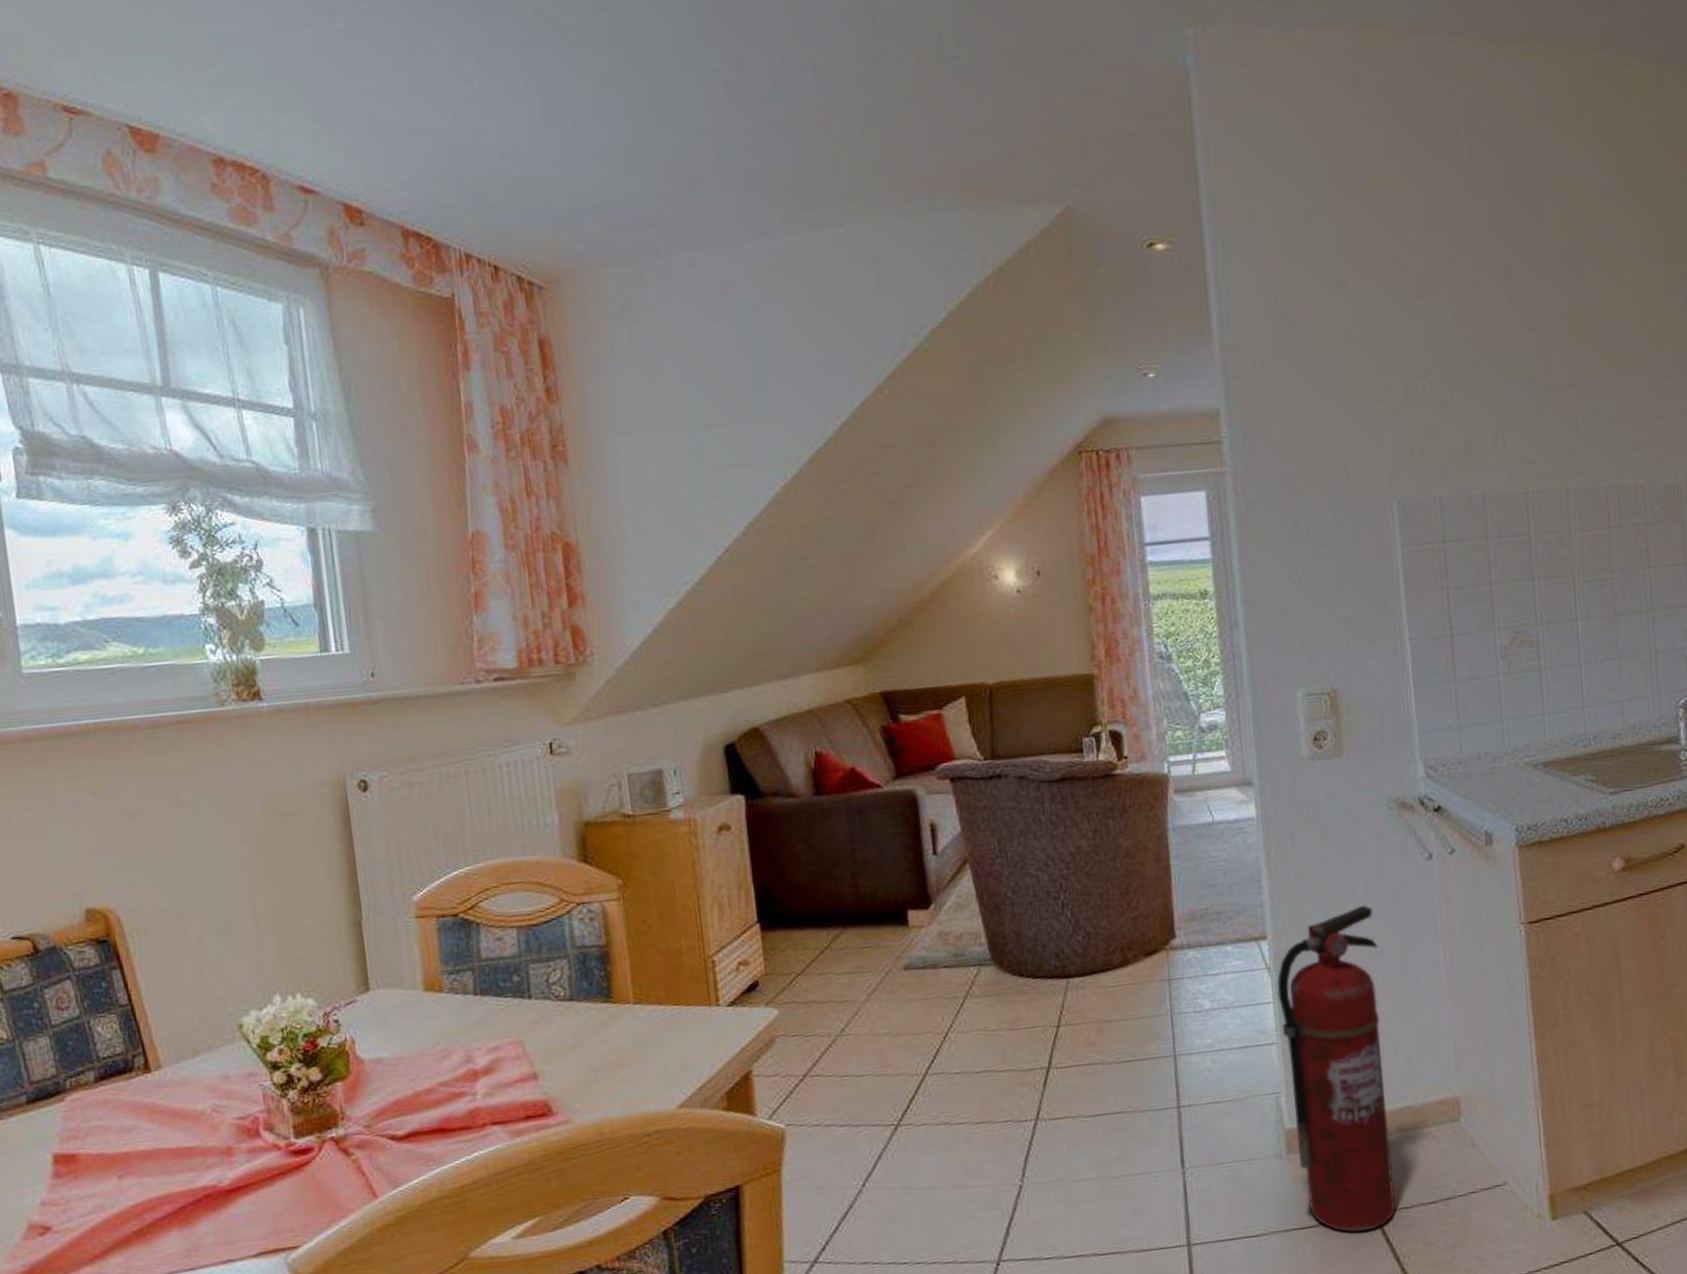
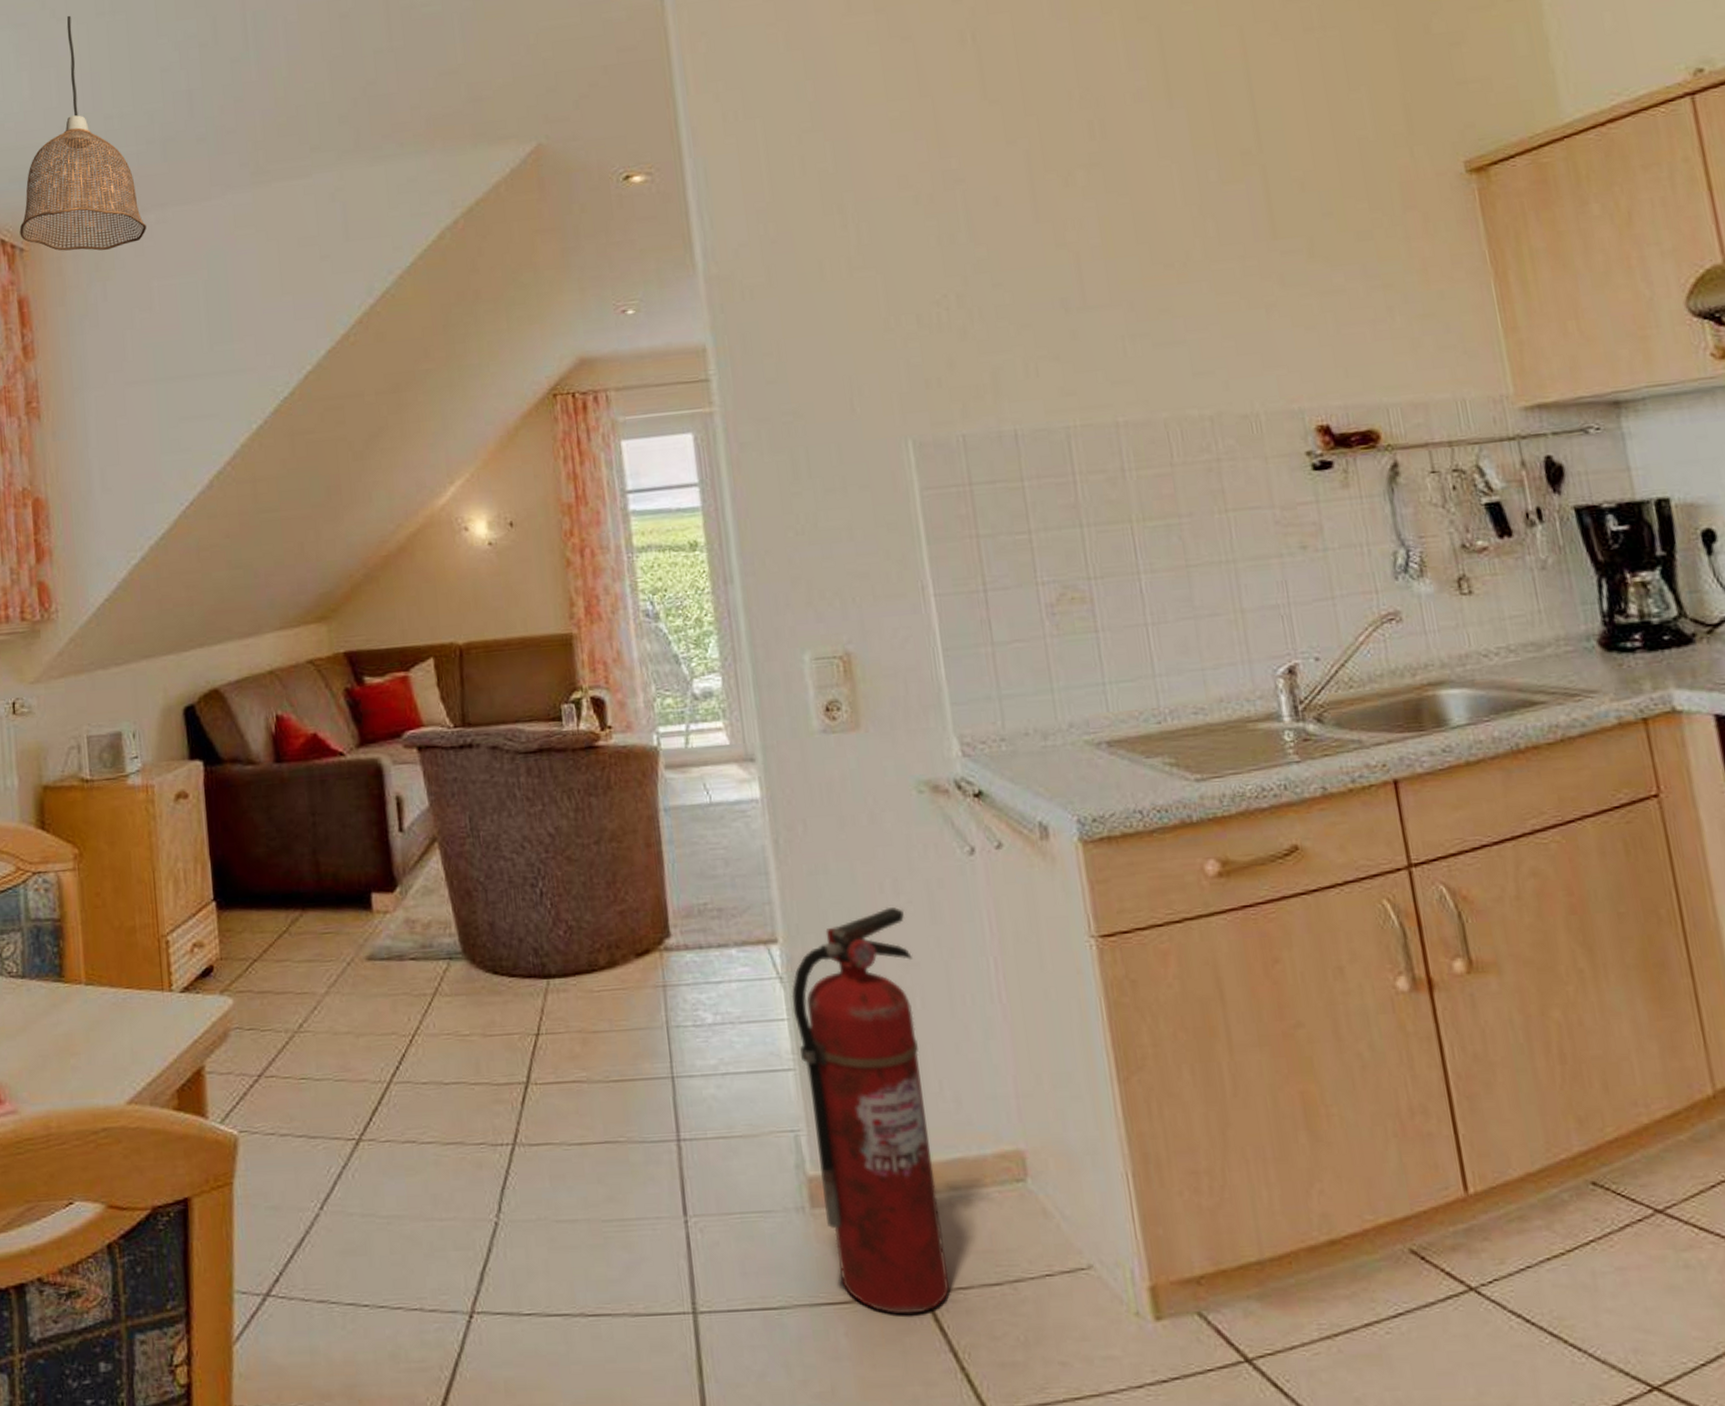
pendant lamp: none [537,38,673,292] -> present [19,15,146,251]

